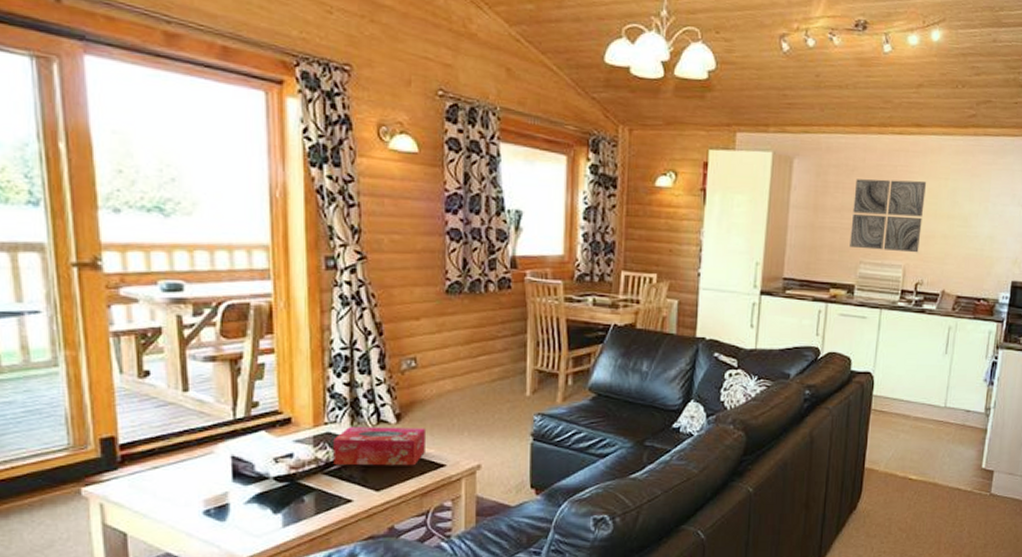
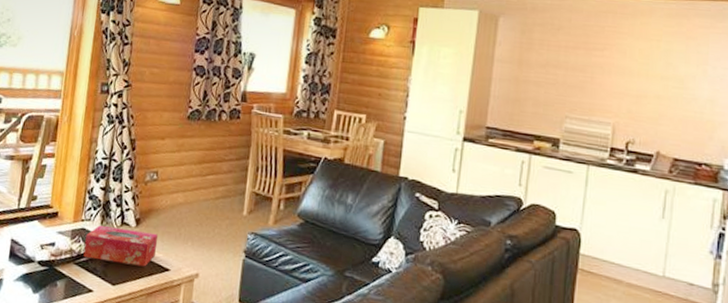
wall art: present [850,179,927,253] -> none [555,37,637,112]

